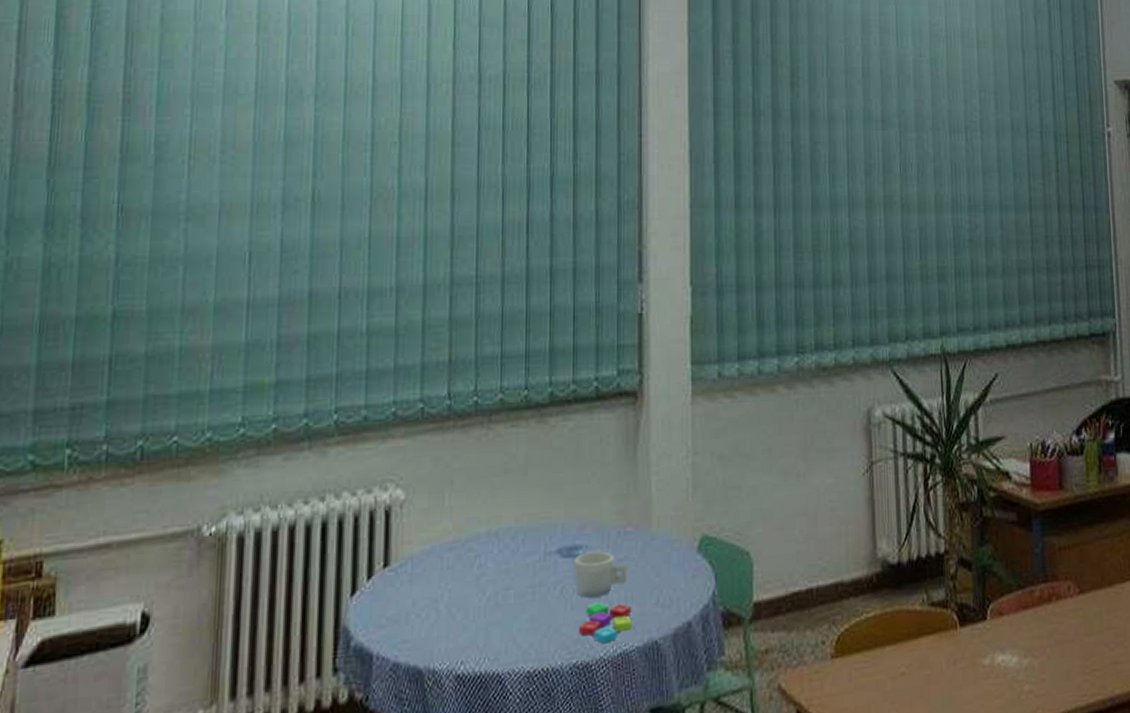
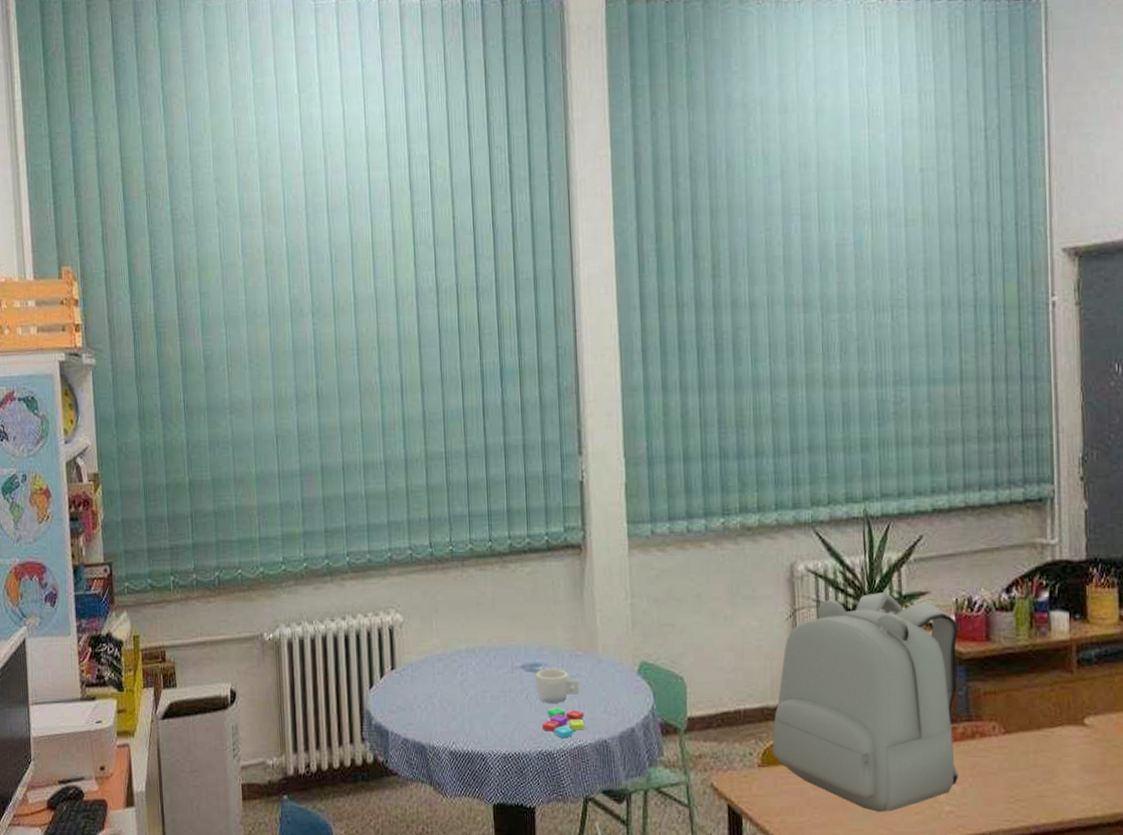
backpack: none [847,439,1037,701] -> present [772,592,959,812]

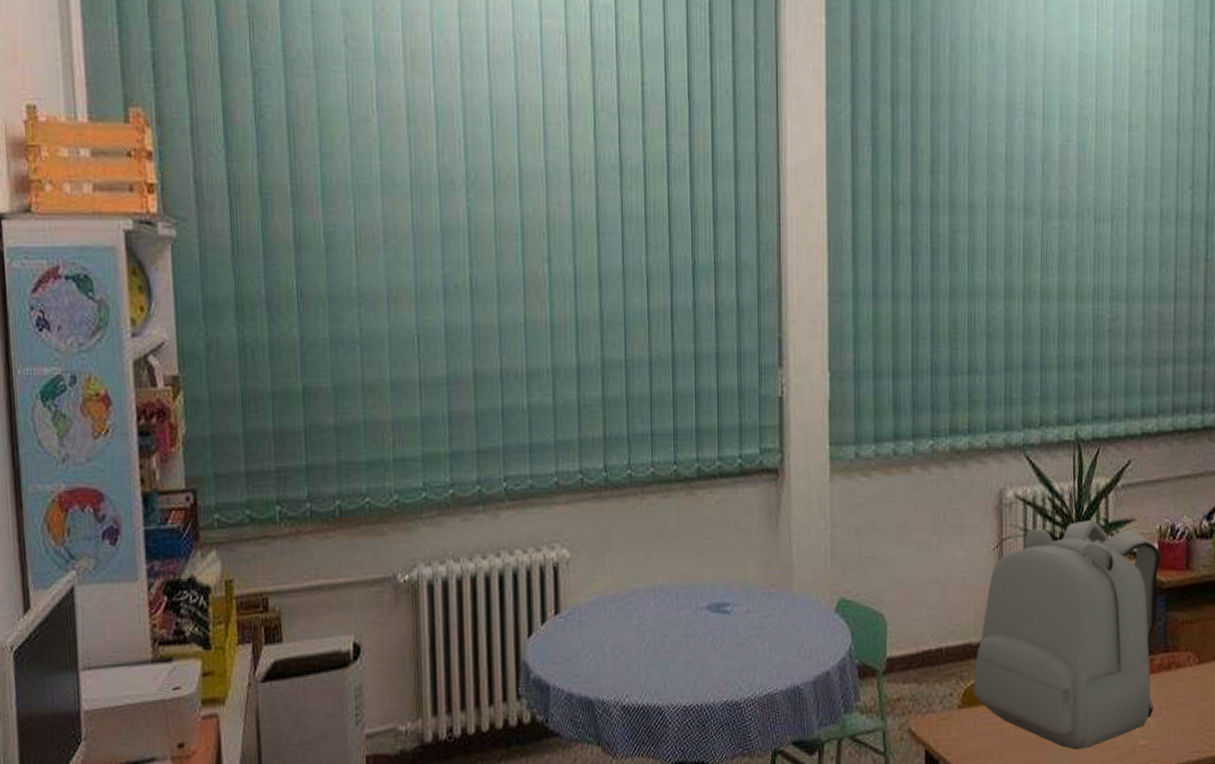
cup: present [534,668,580,703] -> none [721,607,772,647]
toy blocks: present [541,707,585,739] -> none [727,651,776,686]

